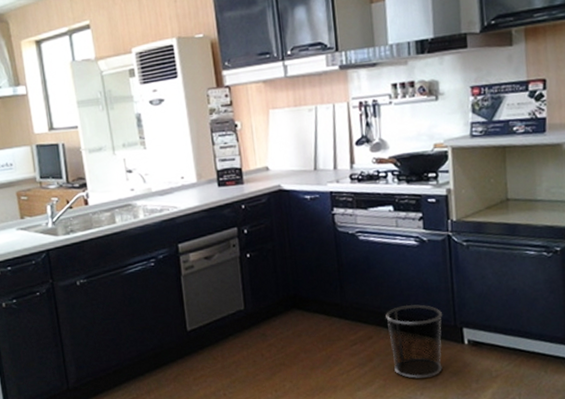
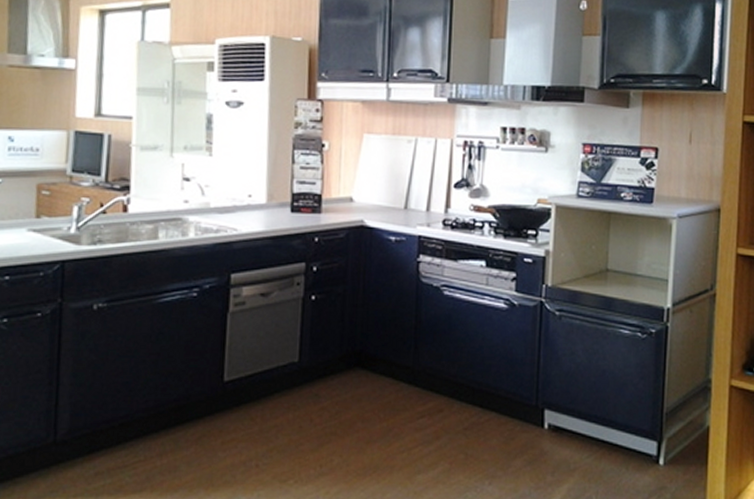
waste bin: present [385,304,442,379] -> none [461,376,524,464]

